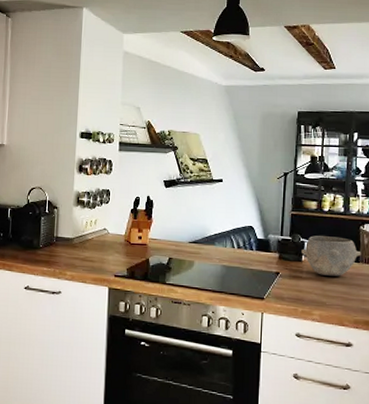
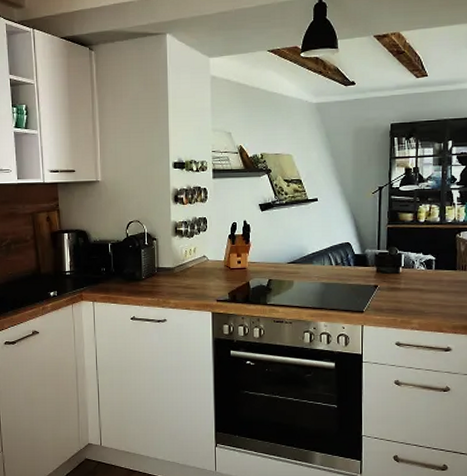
bowl: present [301,235,361,276] -> none [399,246,458,285]

